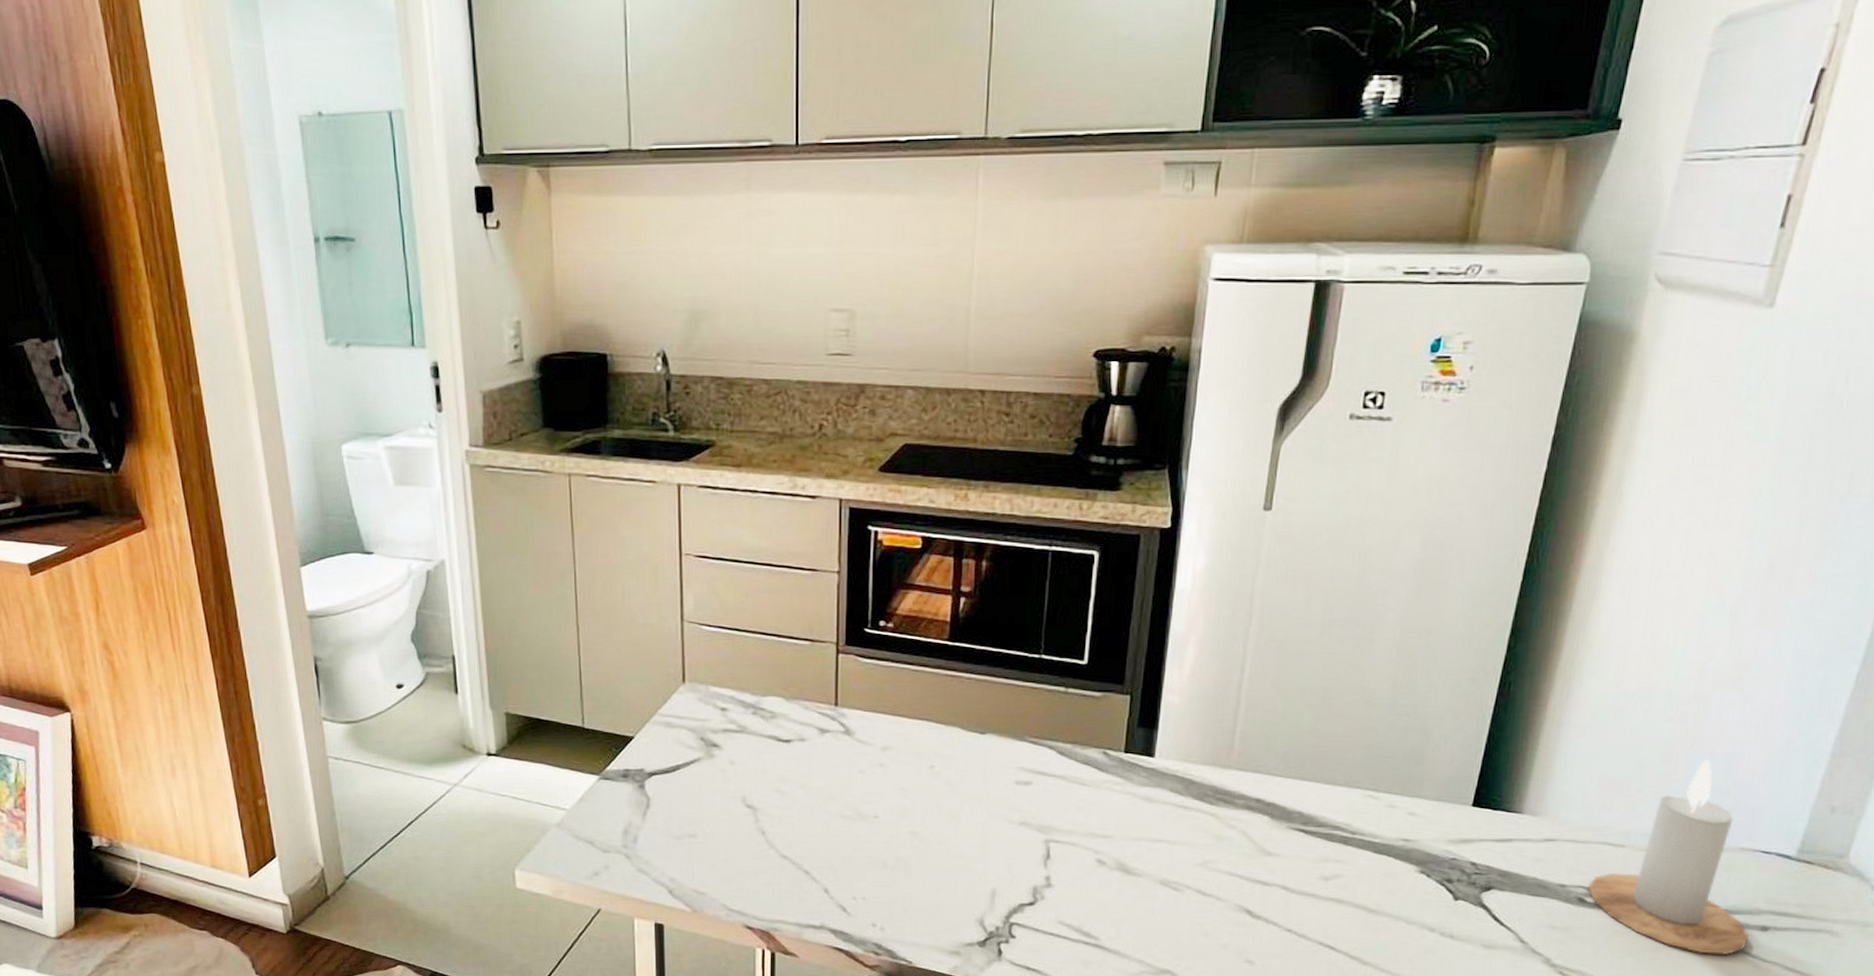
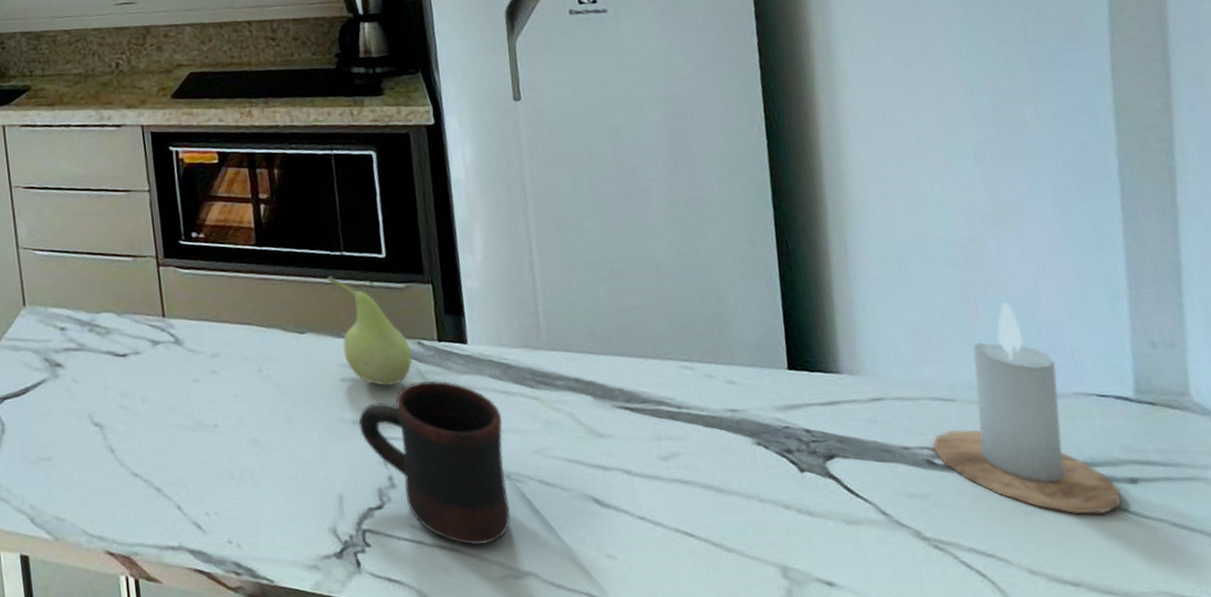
fruit: none [1020,679,1095,792] -> present [327,276,413,386]
mug: none [1025,791,1174,944] -> present [358,381,511,546]

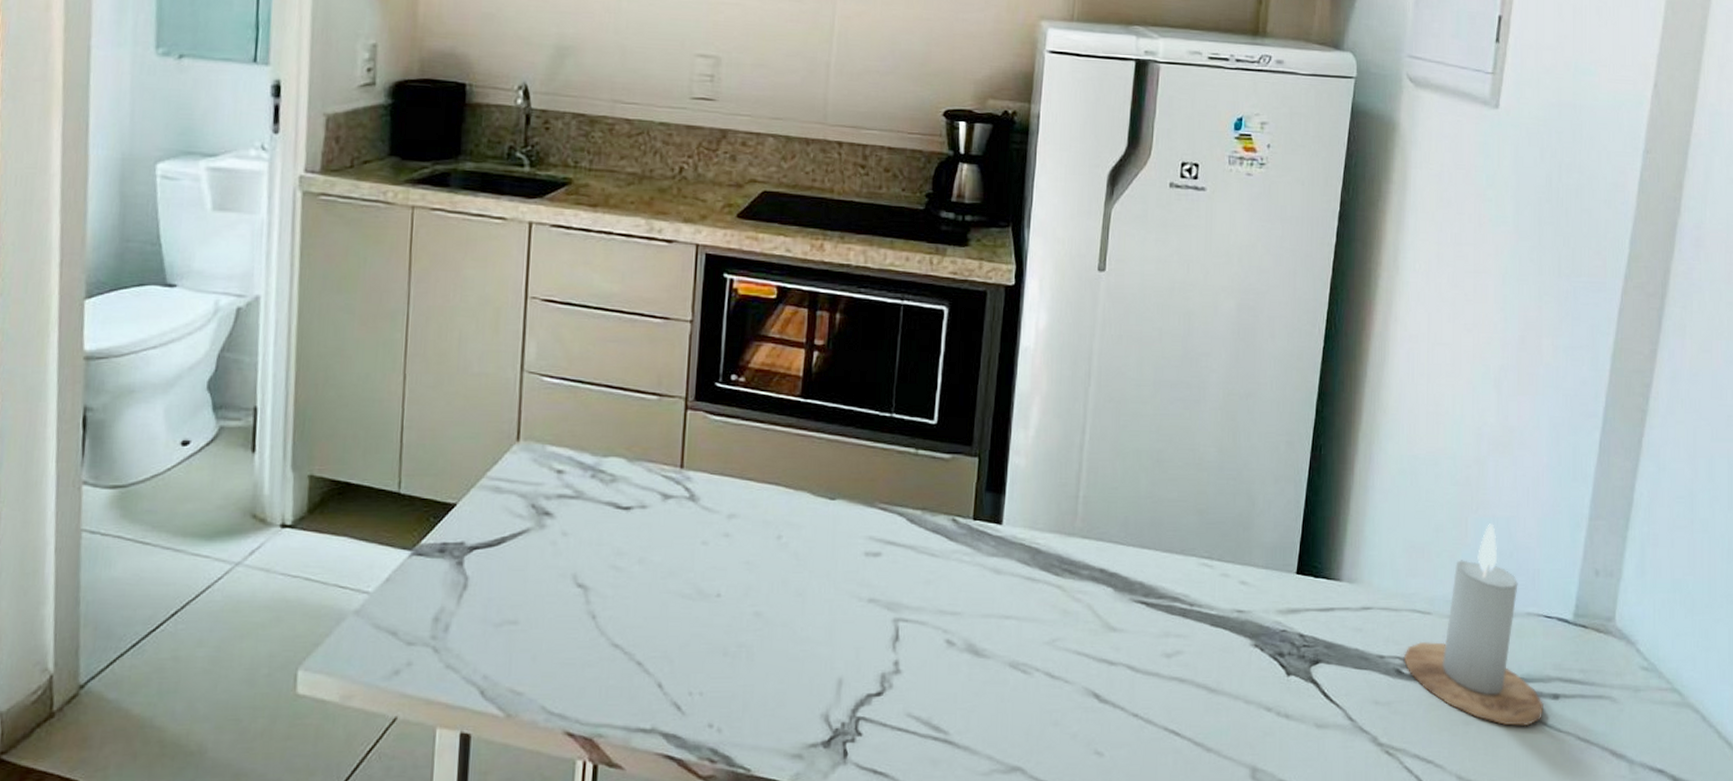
fruit: present [327,276,413,386] -> none [871,439,944,563]
mug: present [358,381,511,546] -> none [874,562,1022,738]

